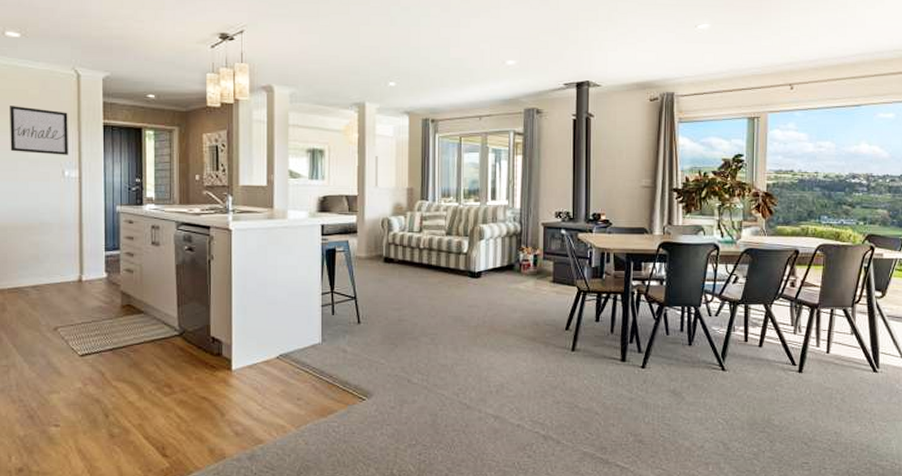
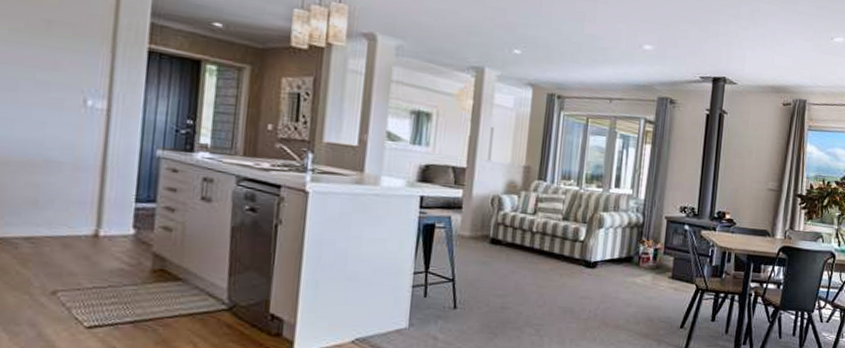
wall art: present [10,106,68,155] -> none [8,9,99,81]

